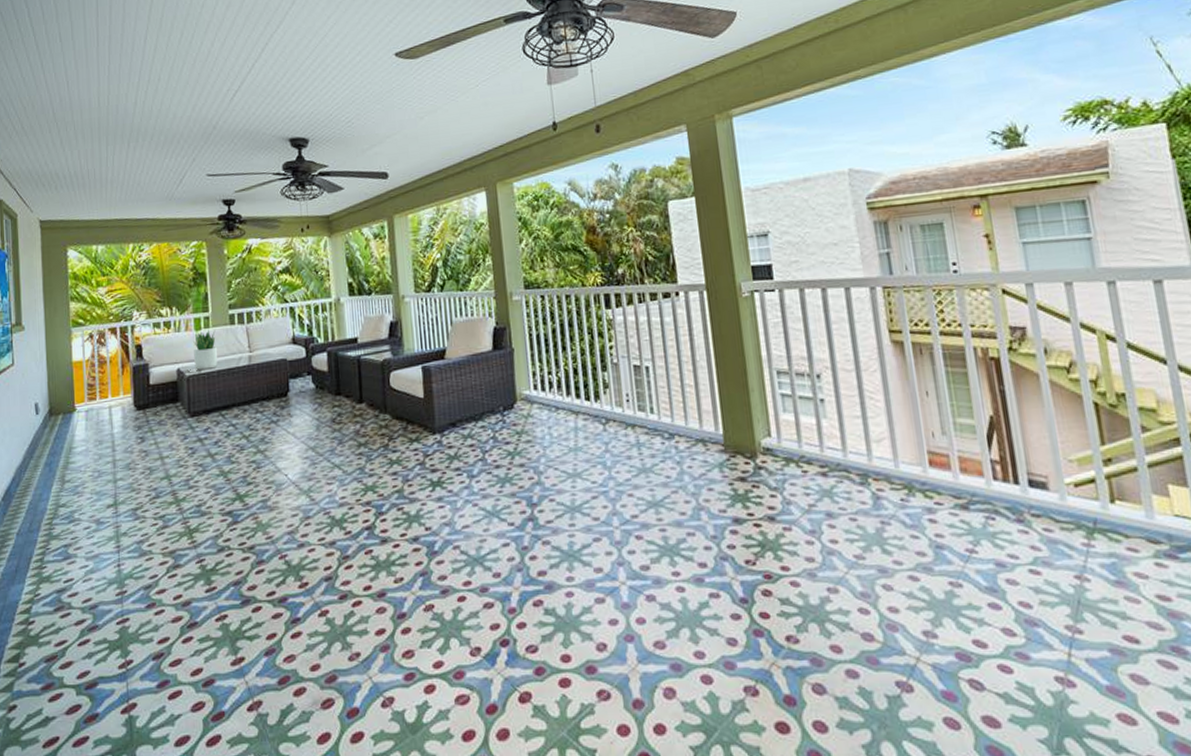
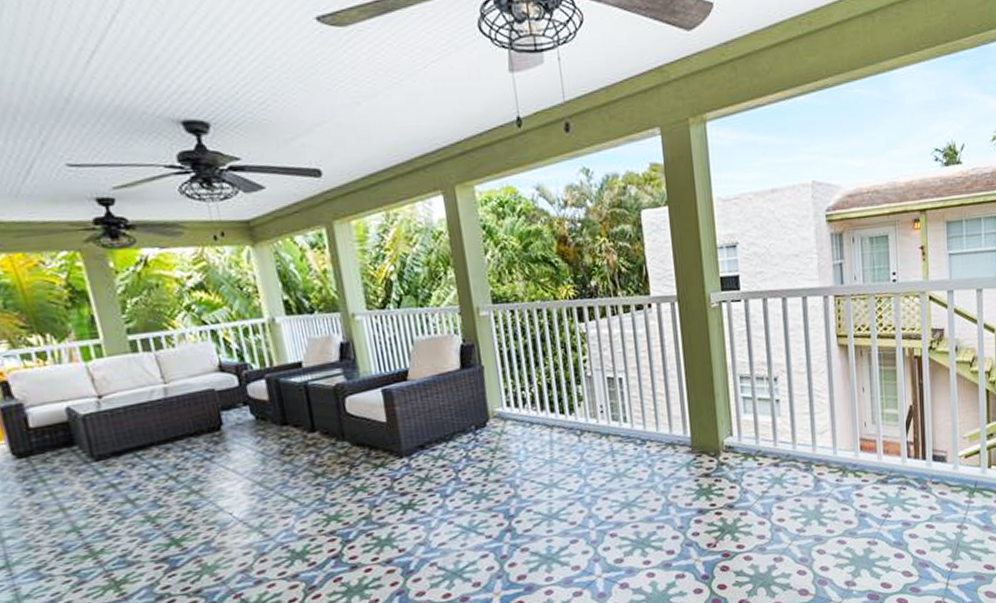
planter: present [193,330,218,370] -> none [83,359,123,408]

